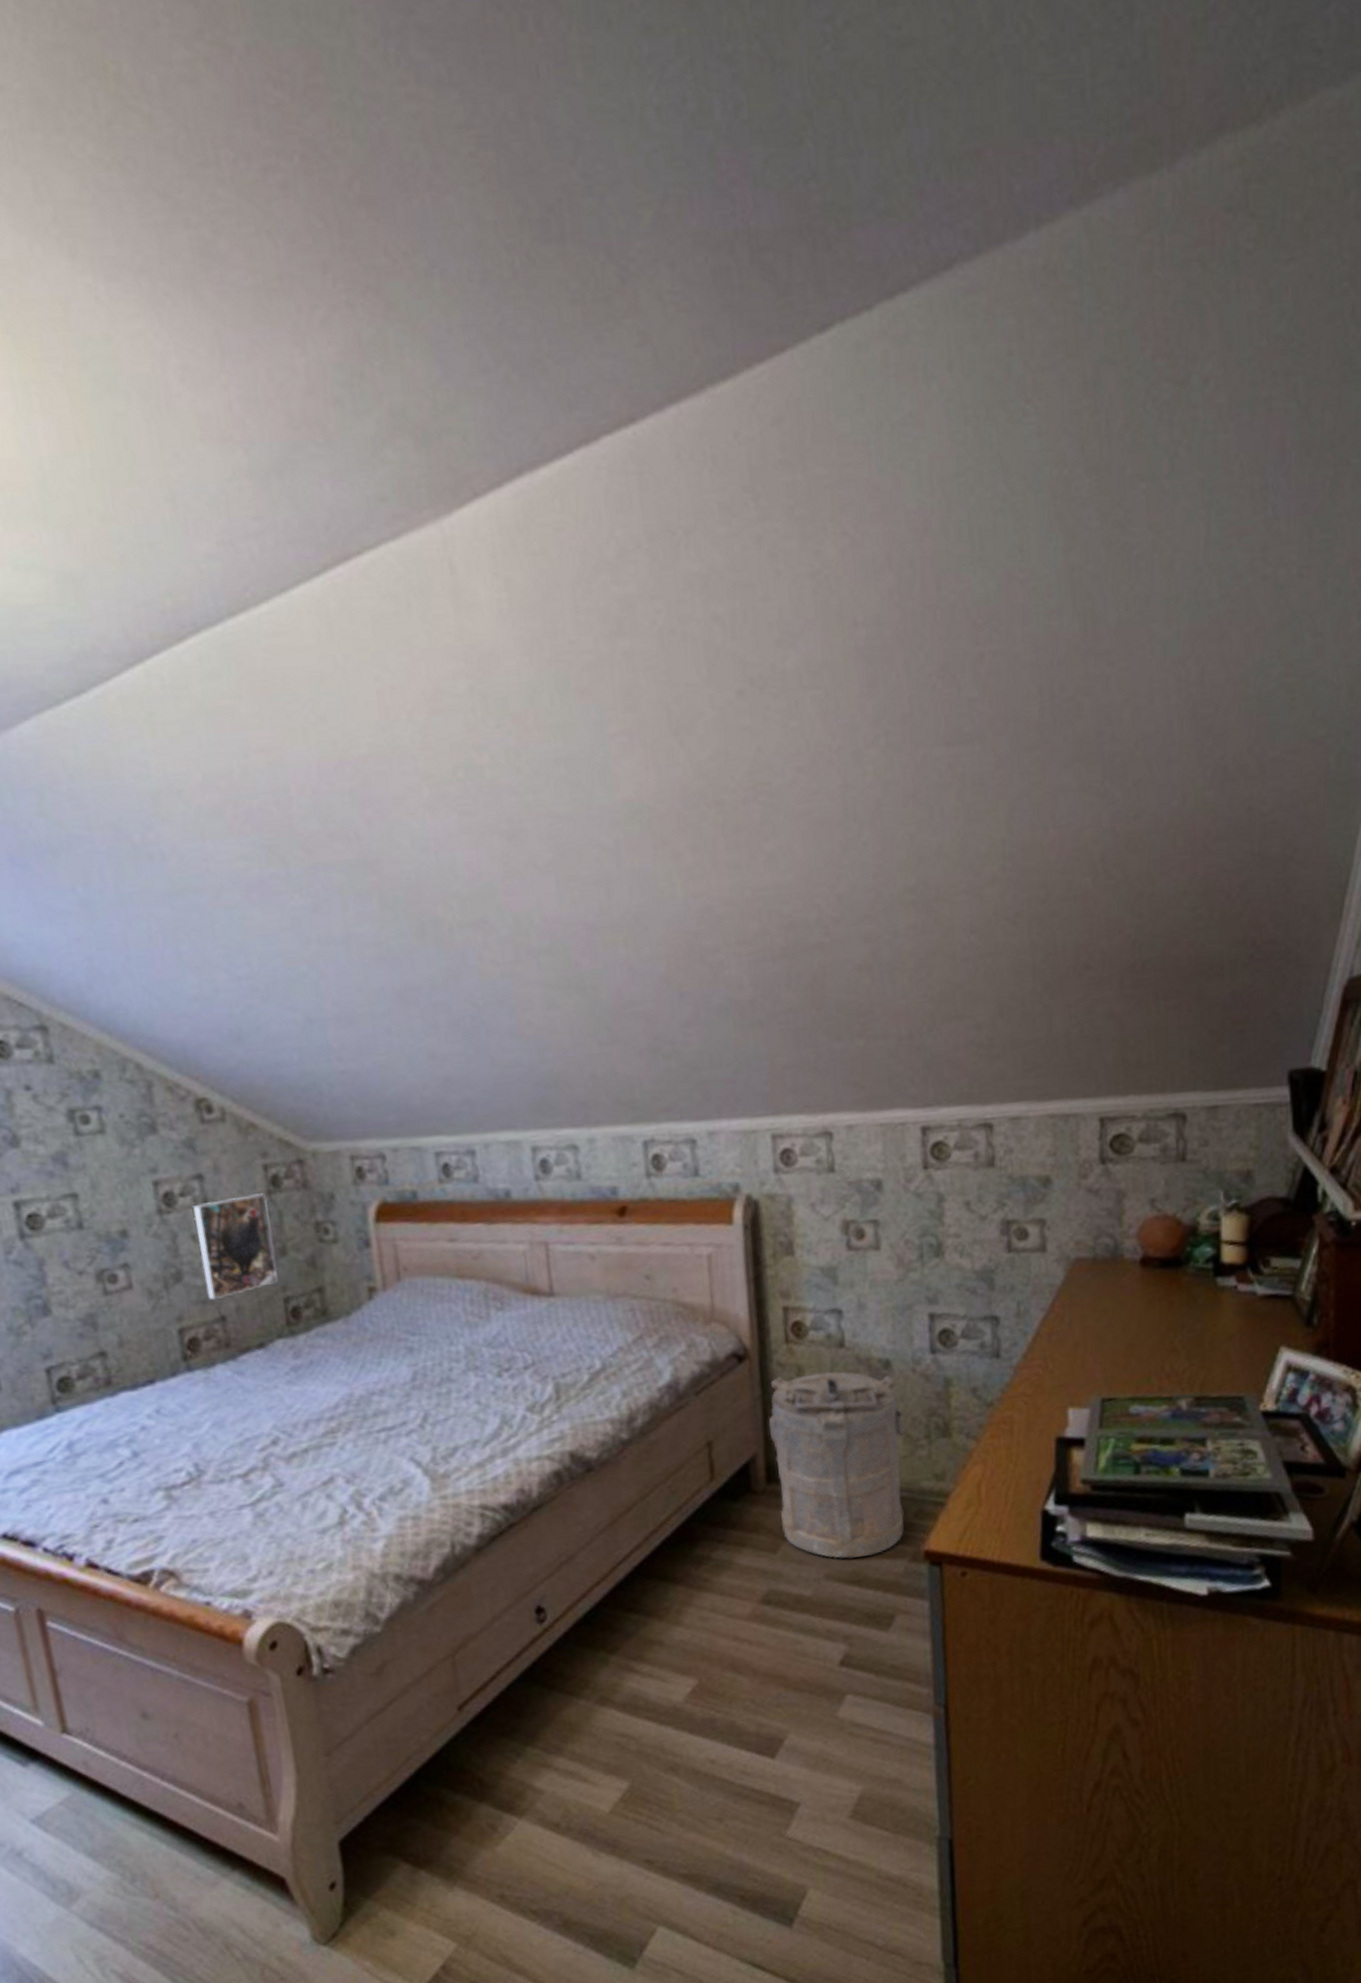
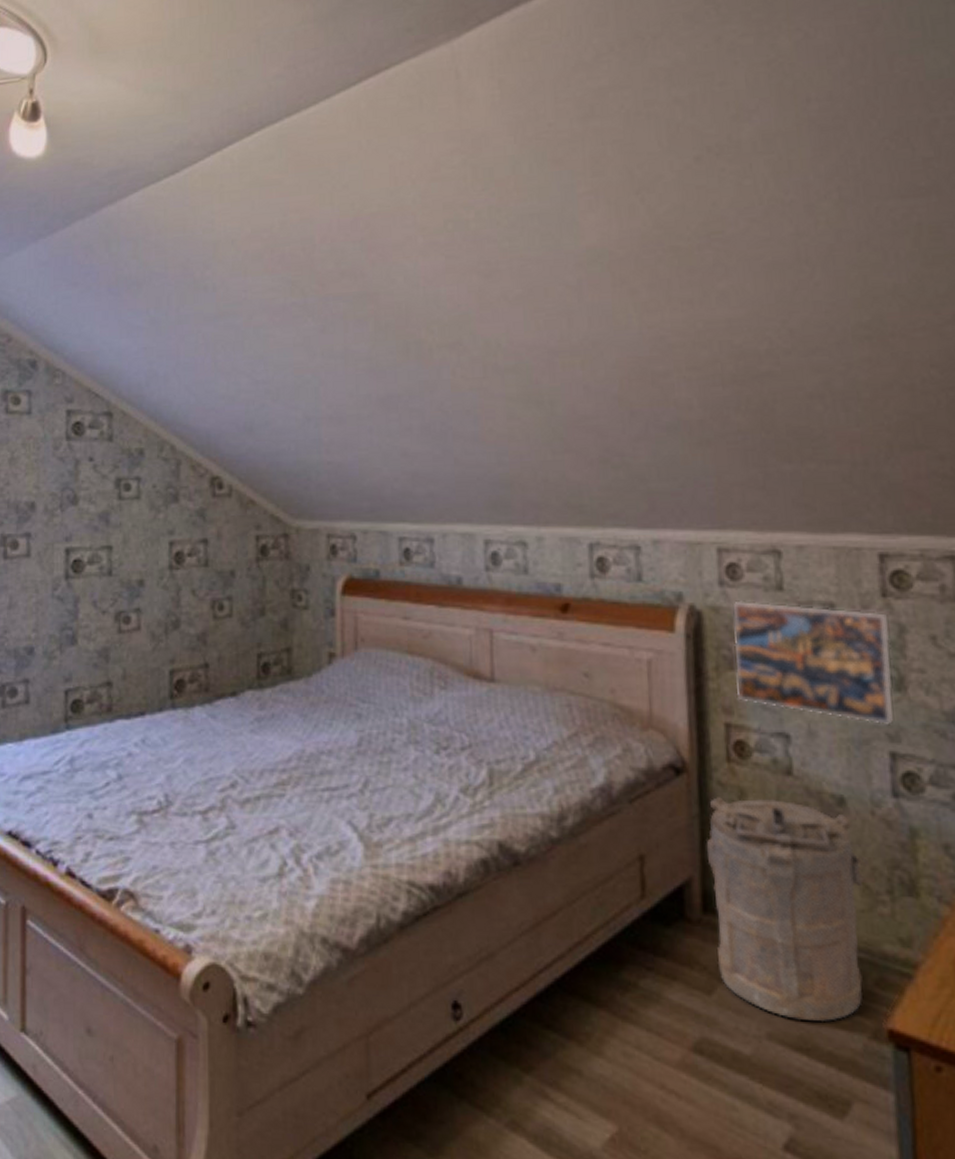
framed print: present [193,1193,278,1300] -> none [196,560,256,647]
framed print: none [788,1184,933,1290] -> present [733,600,895,725]

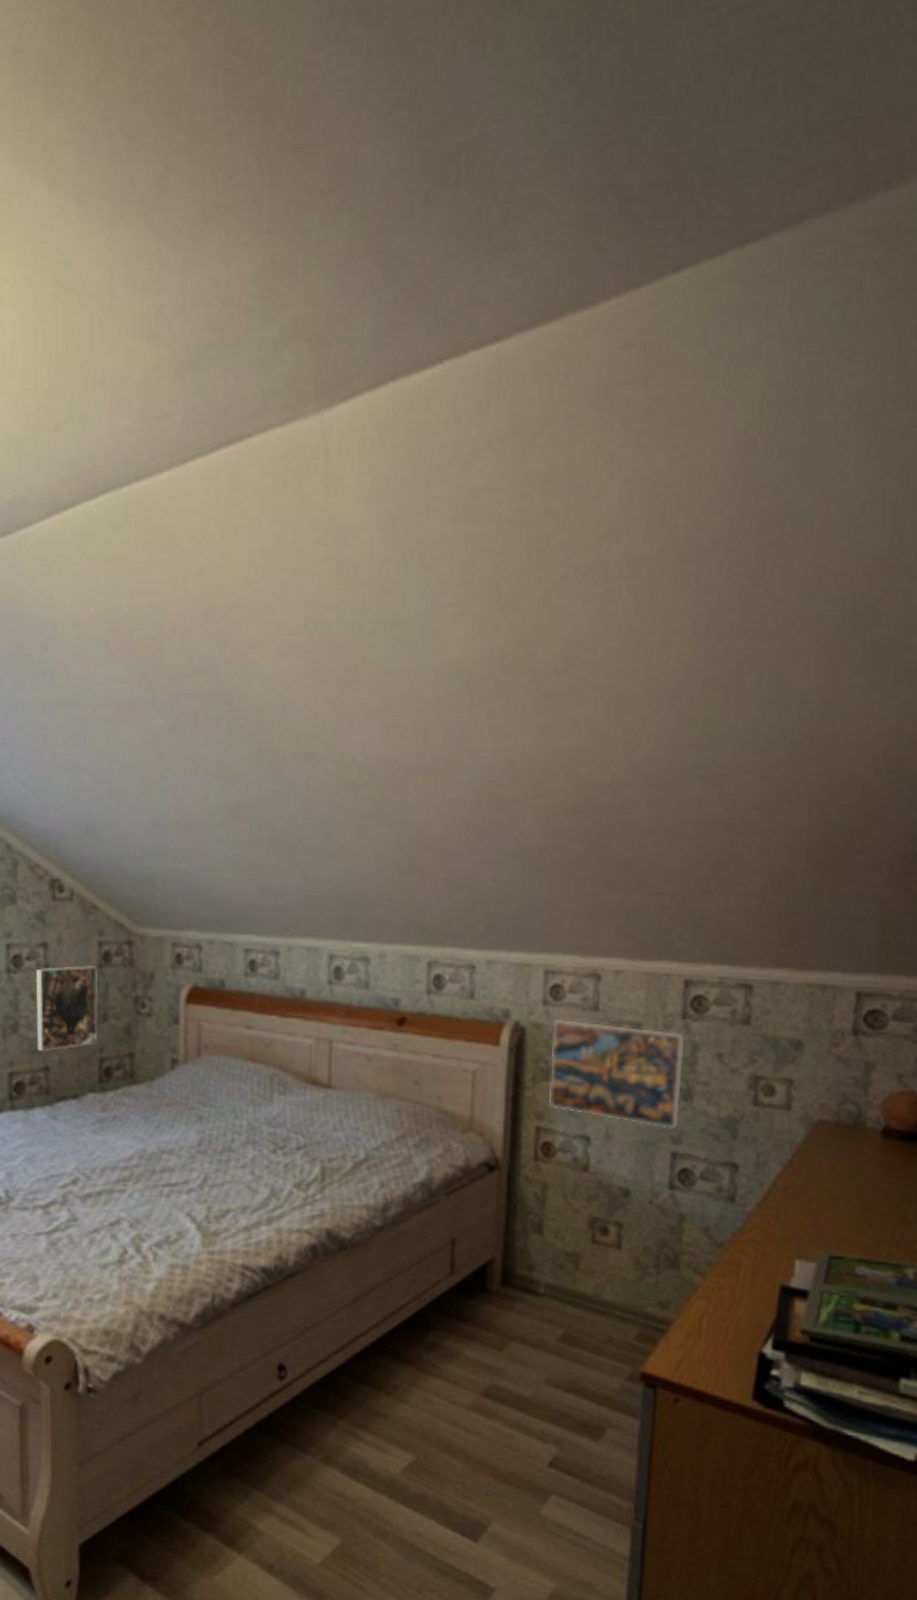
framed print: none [196,560,256,647] -> present [35,966,98,1051]
laundry hamper: present [706,797,869,1021] -> none [509,1190,642,1368]

